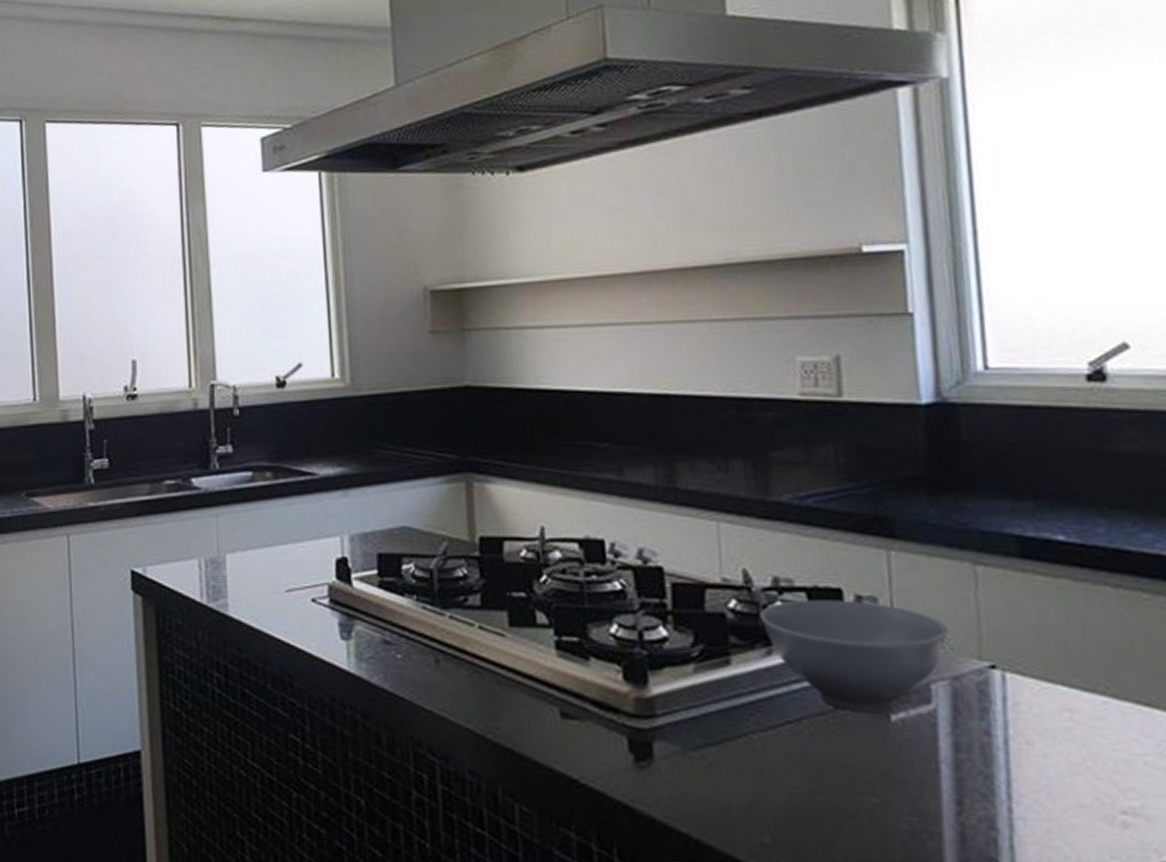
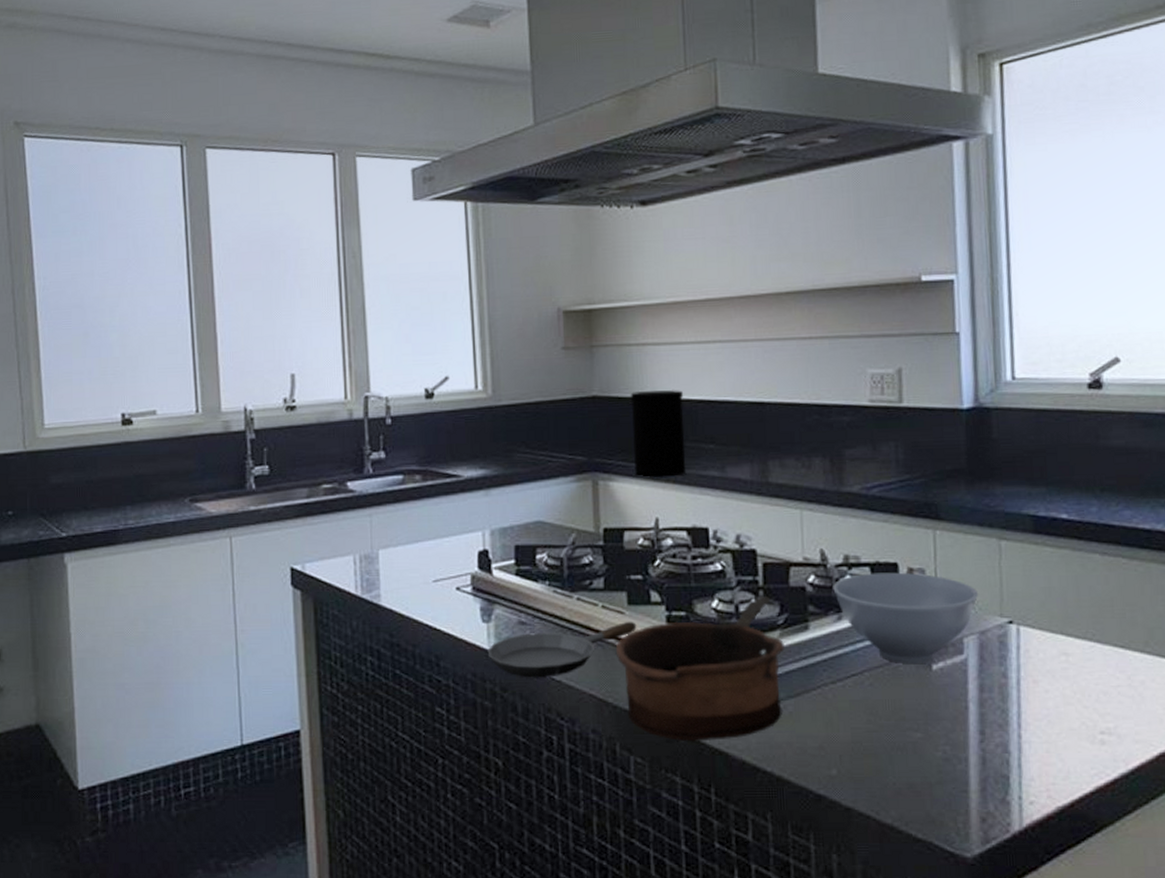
frying pan: none [347,646,520,707] -> present [487,622,637,678]
cooking pot: none [495,621,701,792] -> present [615,595,784,742]
canister: none [508,378,576,480] -> present [630,389,686,477]

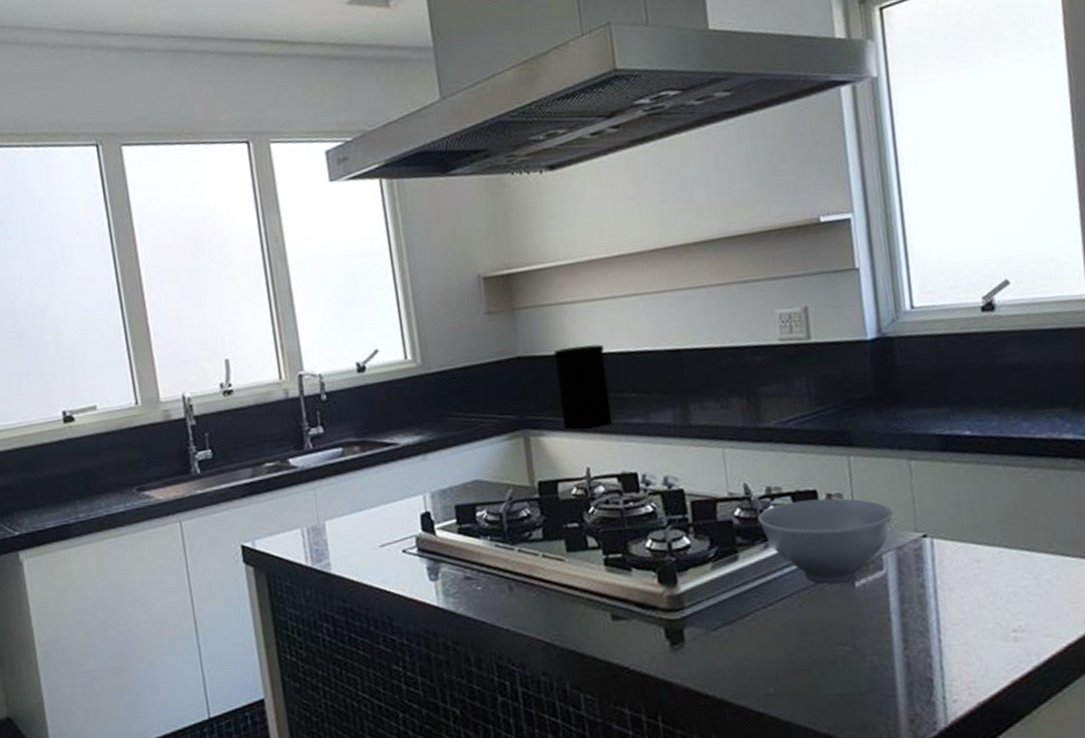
frying pan: present [487,622,637,678] -> none [437,568,577,630]
cooking pot: present [615,595,784,742] -> none [558,532,720,676]

